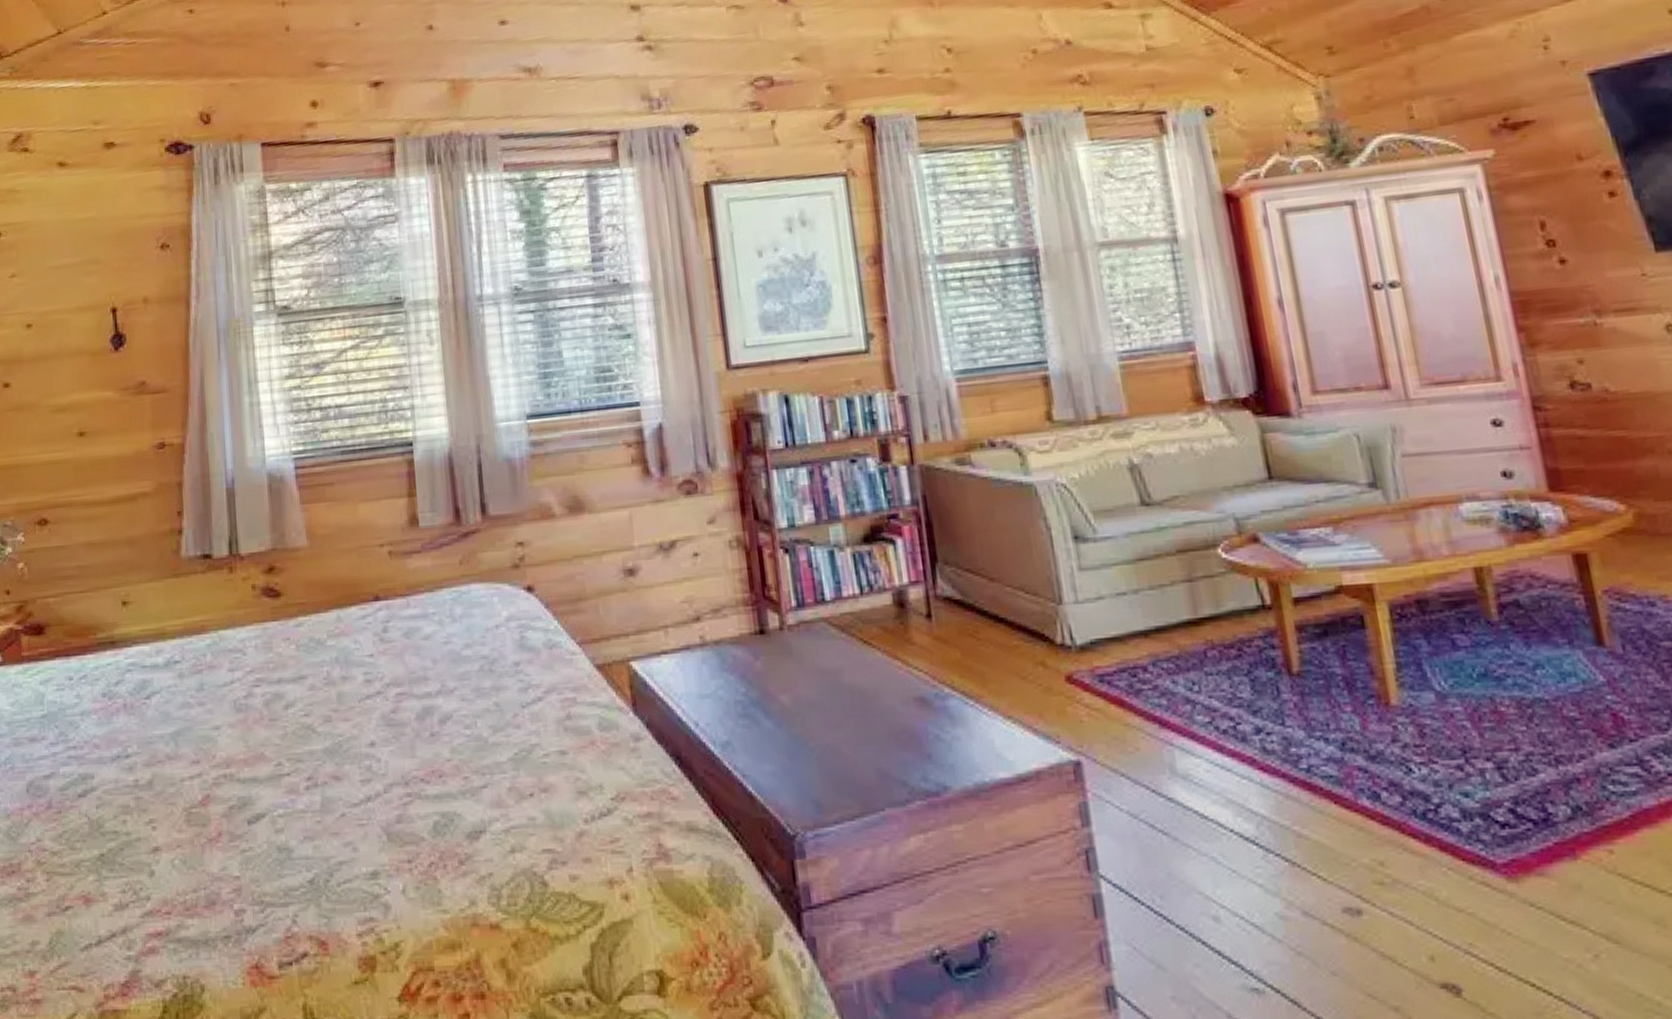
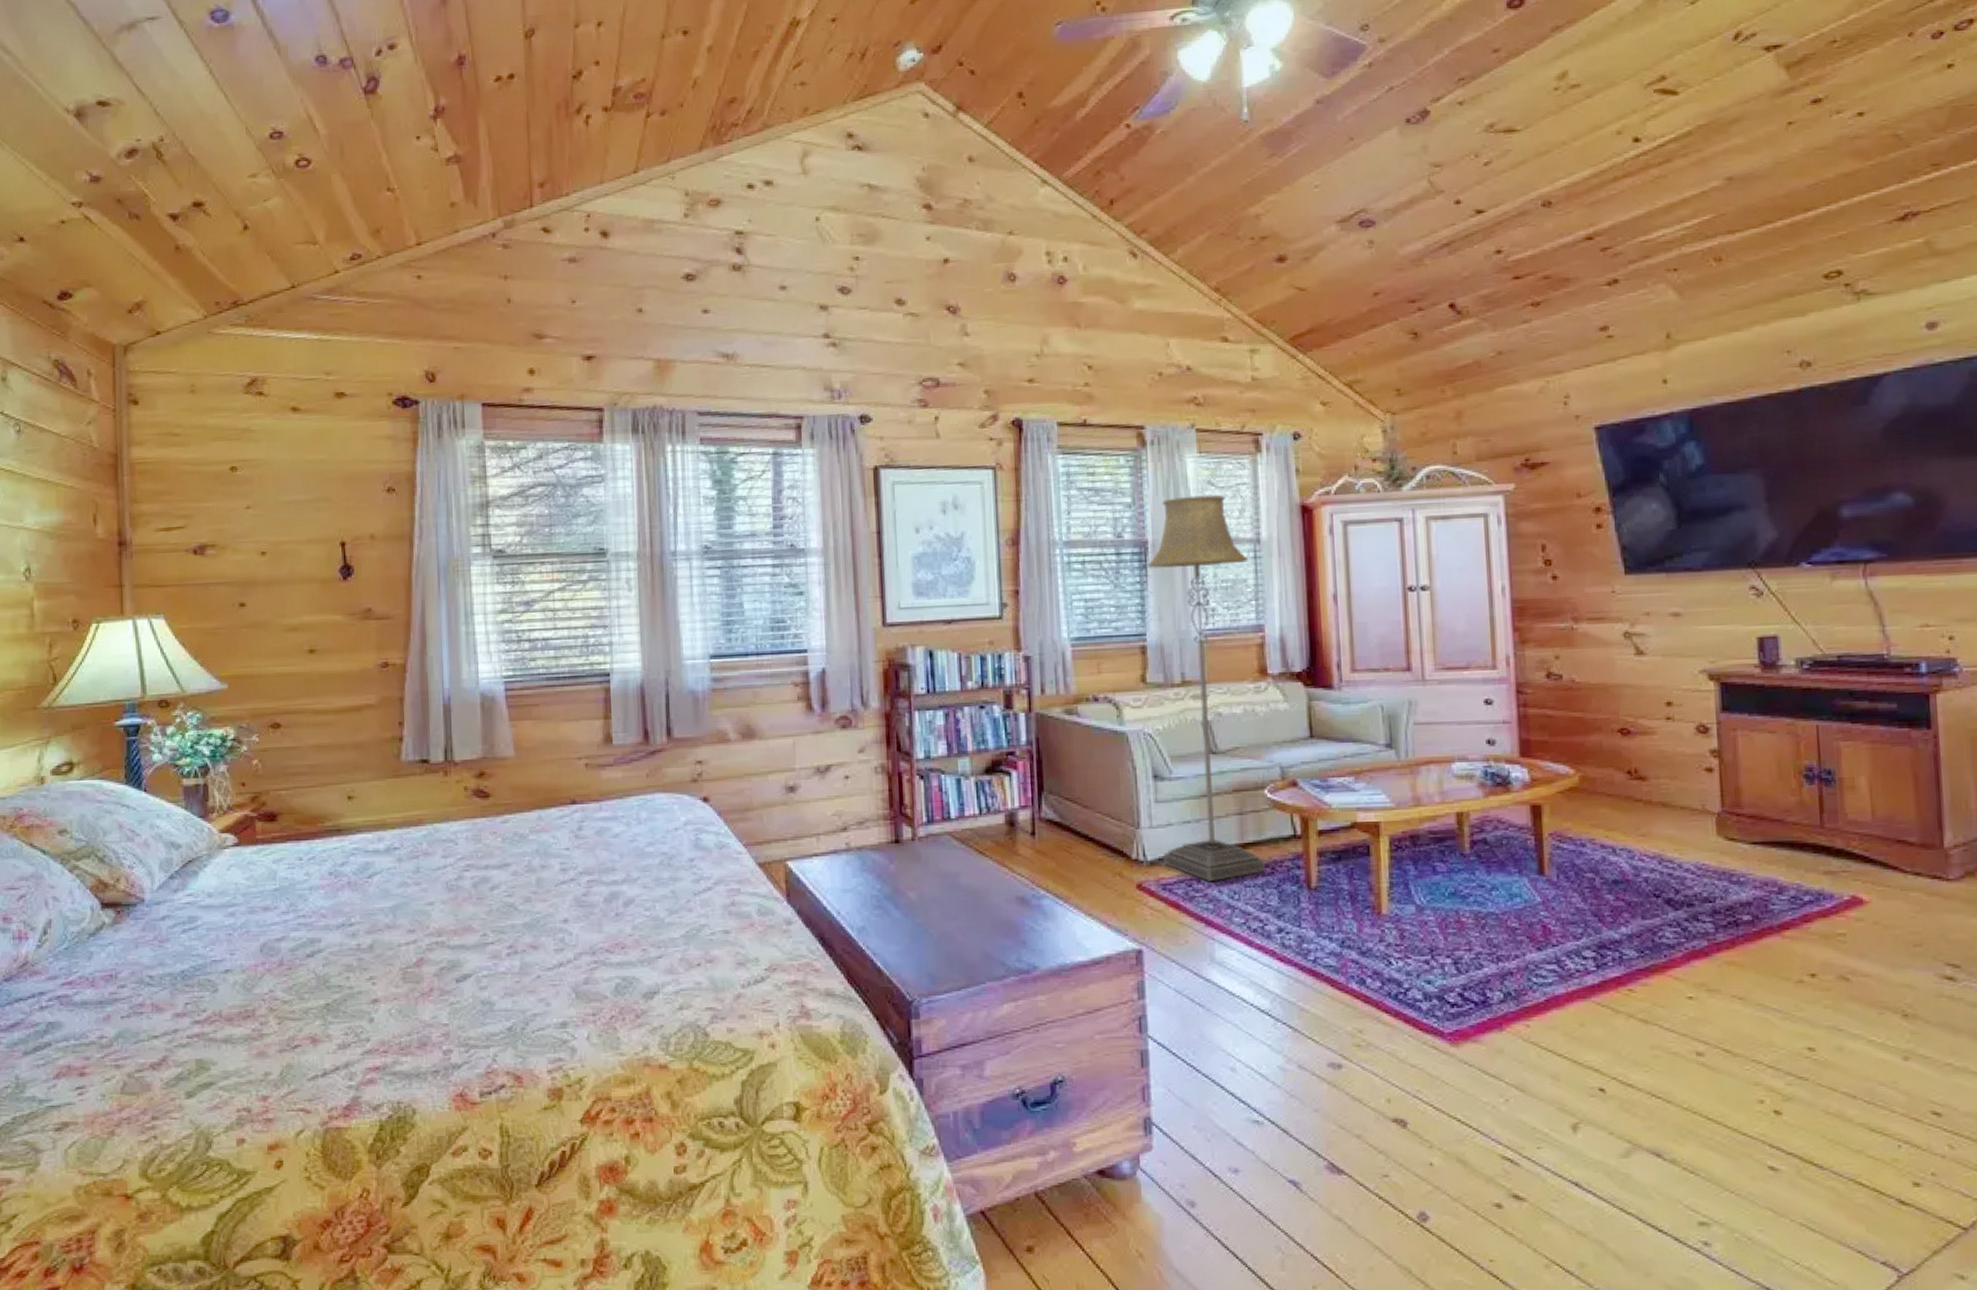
floor lamp: none [1041,188,1230,669] -> present [1148,494,1265,881]

